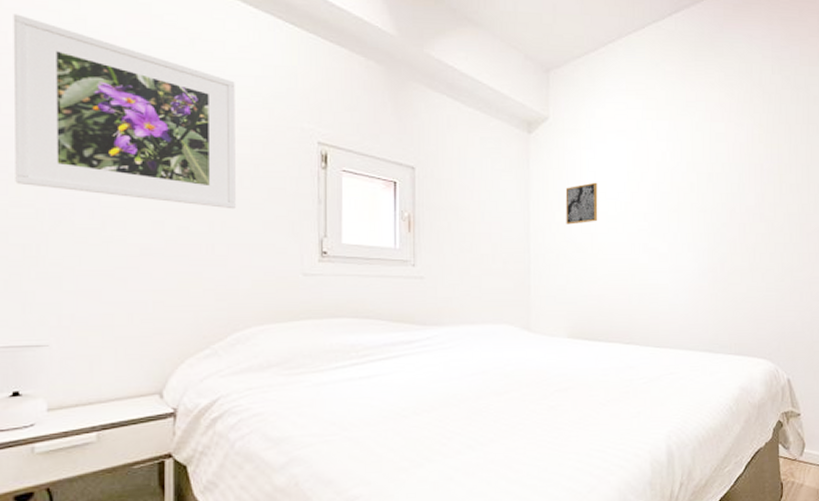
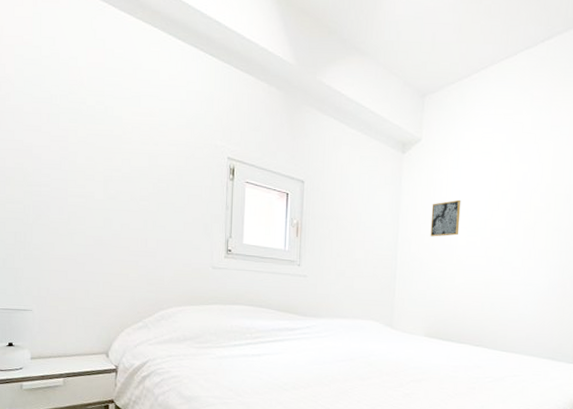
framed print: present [13,14,236,209] -> none [9,49,166,212]

